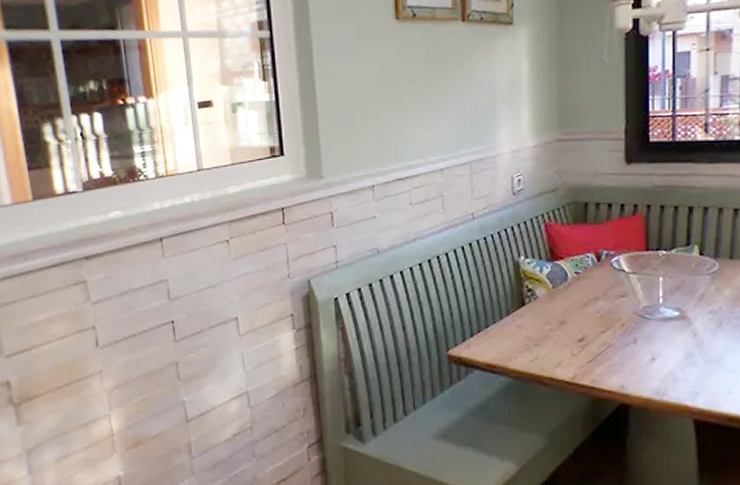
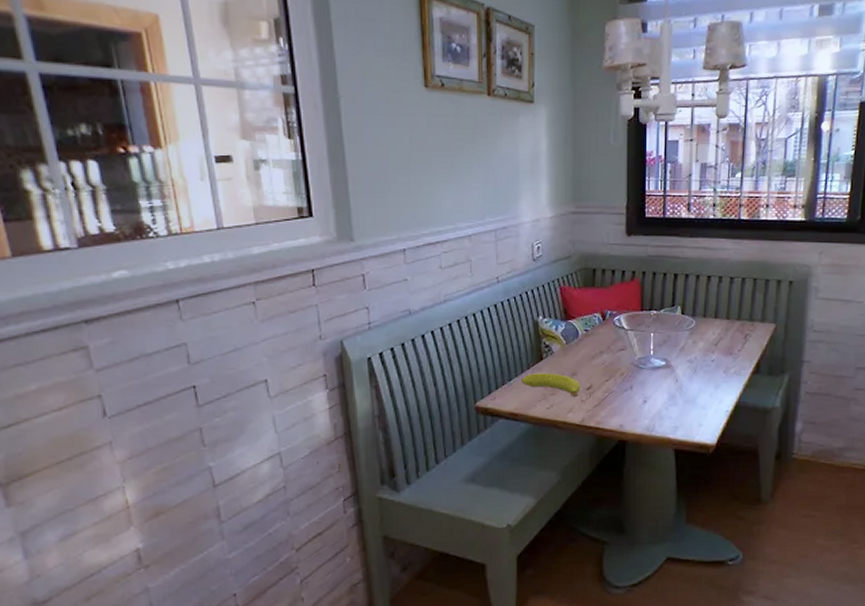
fruit: none [500,320,570,349] -> present [521,373,580,397]

